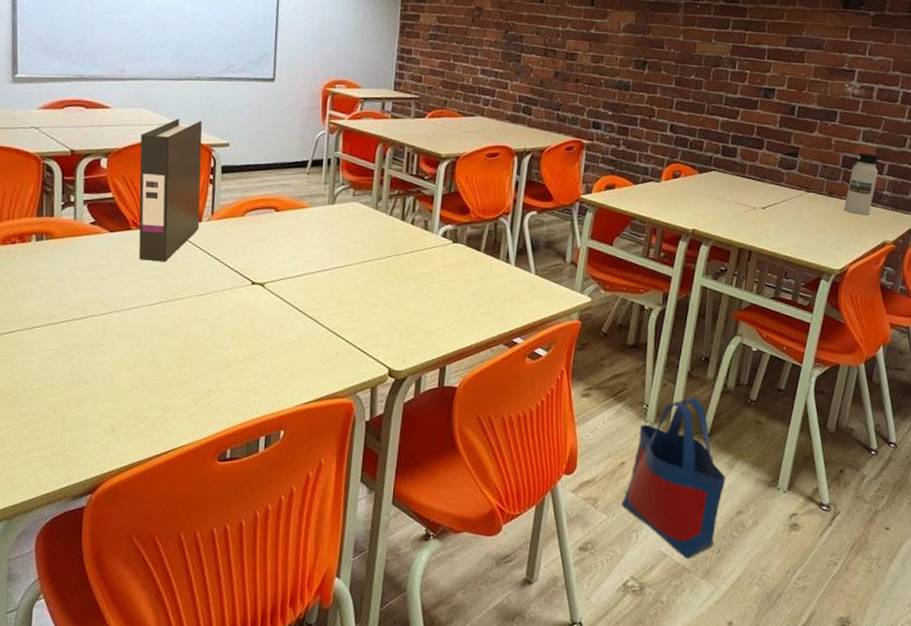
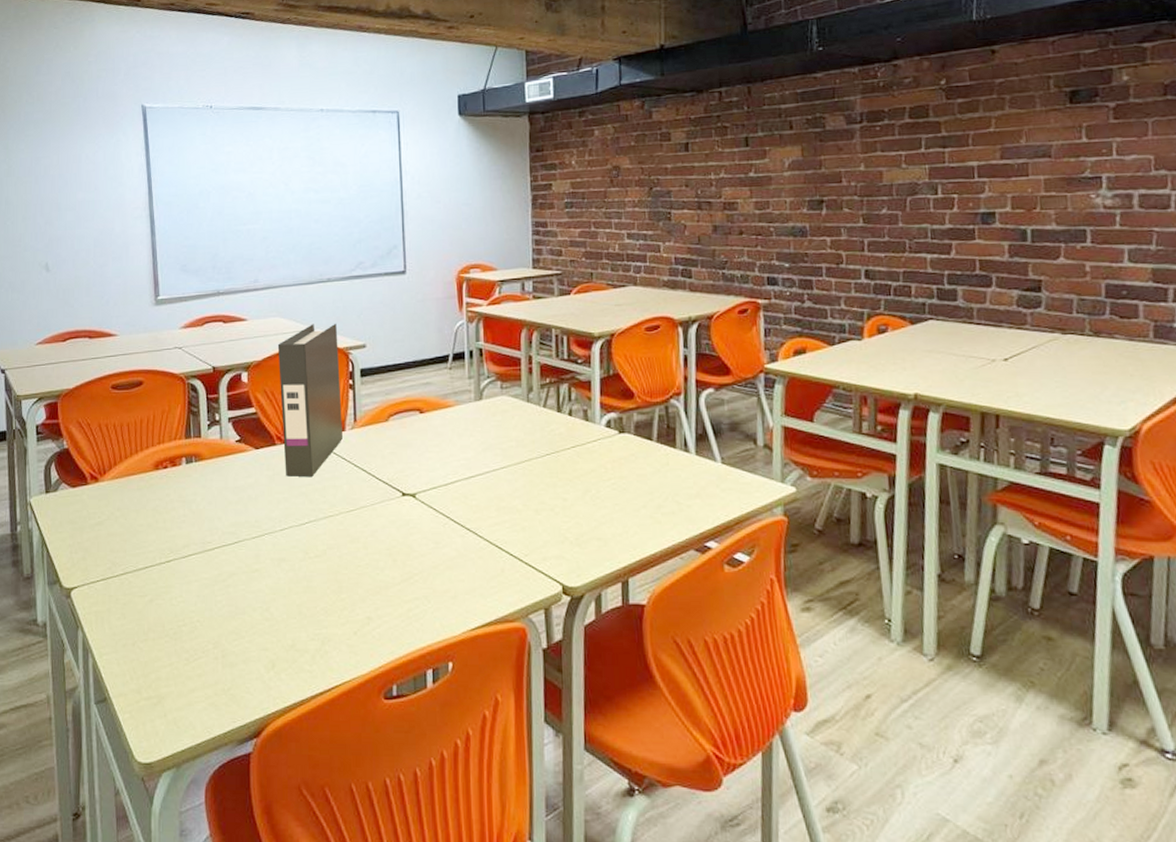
tote bag: present [621,396,726,558] -> none [874,606,1015,825]
water bottle: present [844,152,879,216] -> none [1119,277,1161,357]

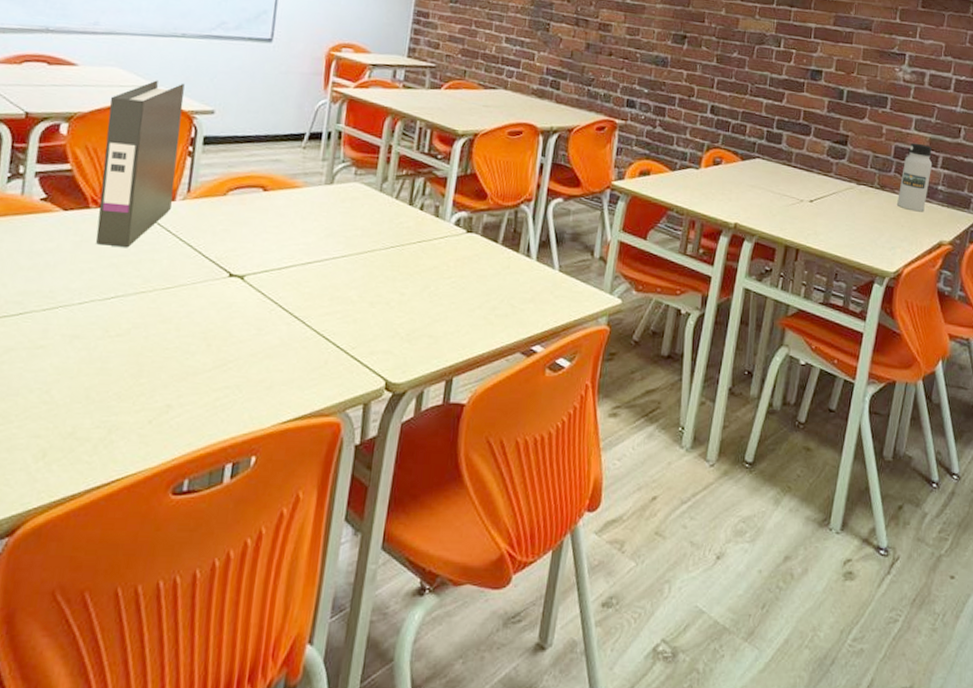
water bottle: none [1119,277,1161,357] -> present [897,143,933,212]

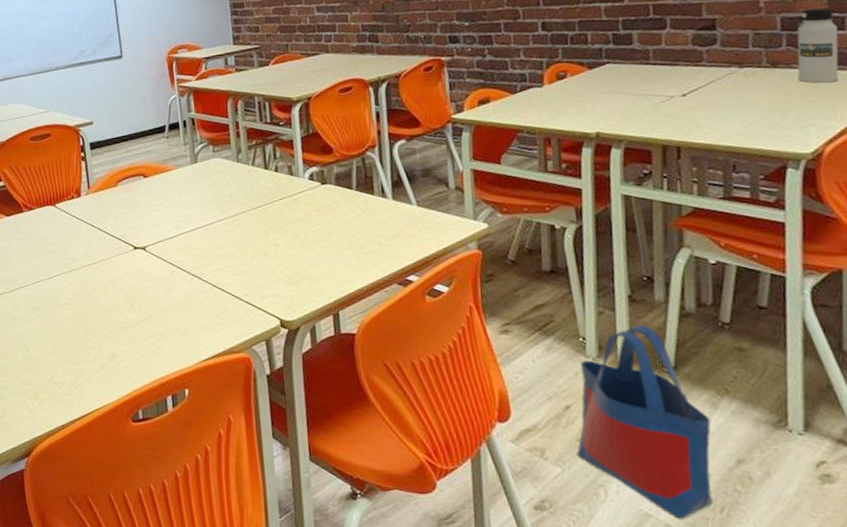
binder: present [96,80,185,247] -> none [18,105,79,238]
tote bag: none [652,417,772,616] -> present [576,324,714,519]

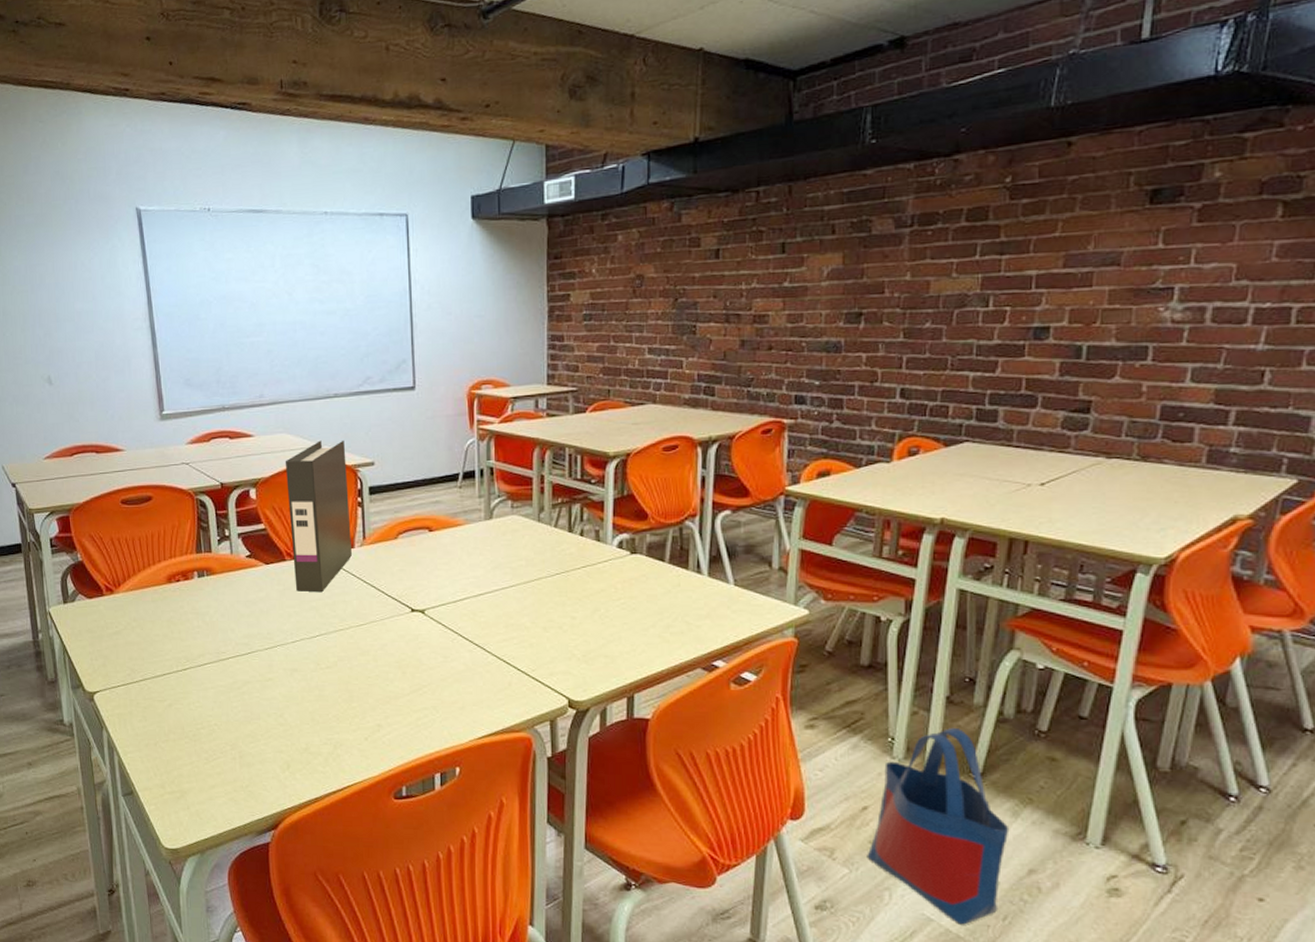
binder: none [18,105,79,238] -> present [285,440,352,591]
water bottle: present [797,8,839,84] -> none [1167,398,1220,483]

